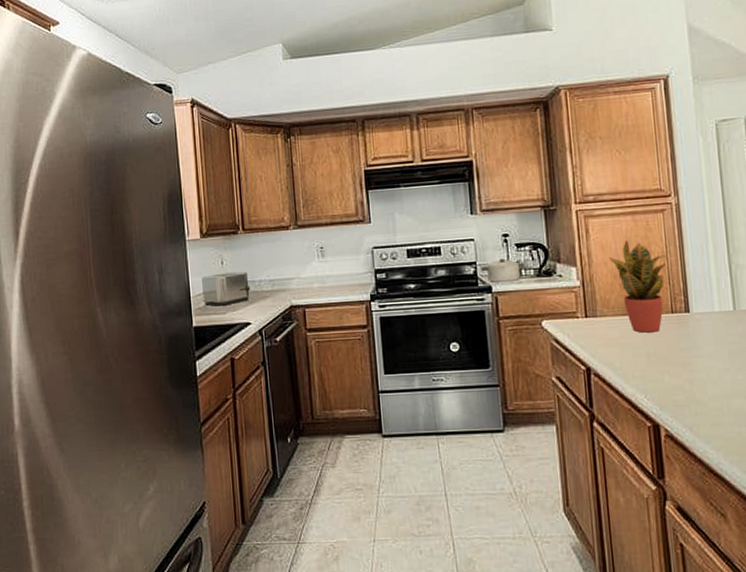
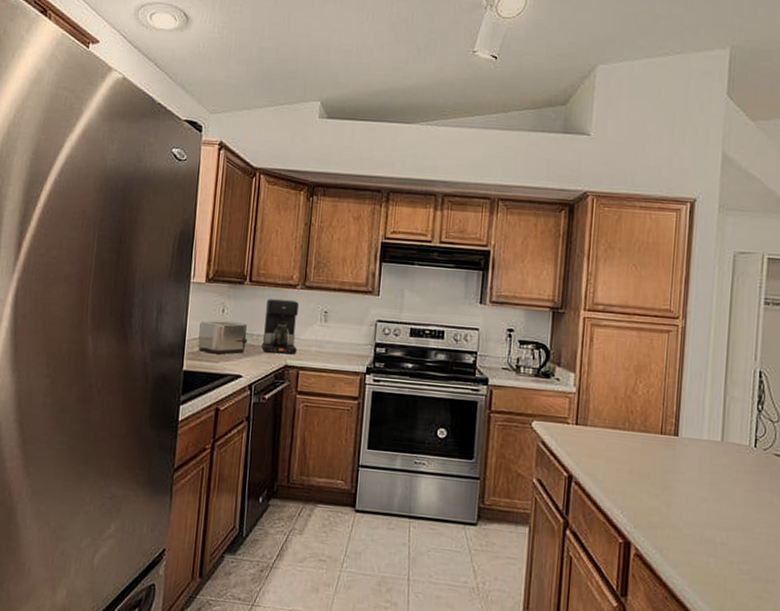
coffee maker: none [263,242,300,296] -> present [261,299,299,355]
cooking pot: present [481,258,526,283] -> none [481,352,526,378]
potted plant: present [609,241,670,333] -> none [609,355,667,450]

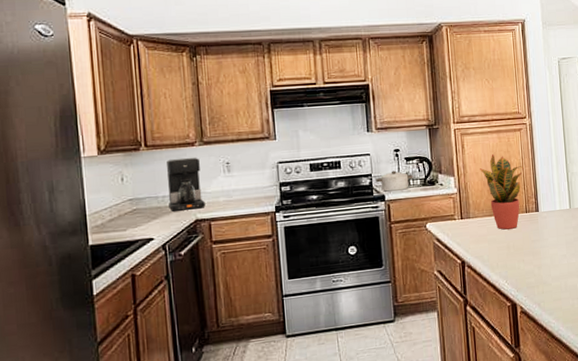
toaster: present [199,321,248,355] -> none [101,188,154,224]
cooking pot: none [481,352,526,378] -> present [376,170,413,192]
potted plant: none [609,355,667,450] -> present [480,154,525,230]

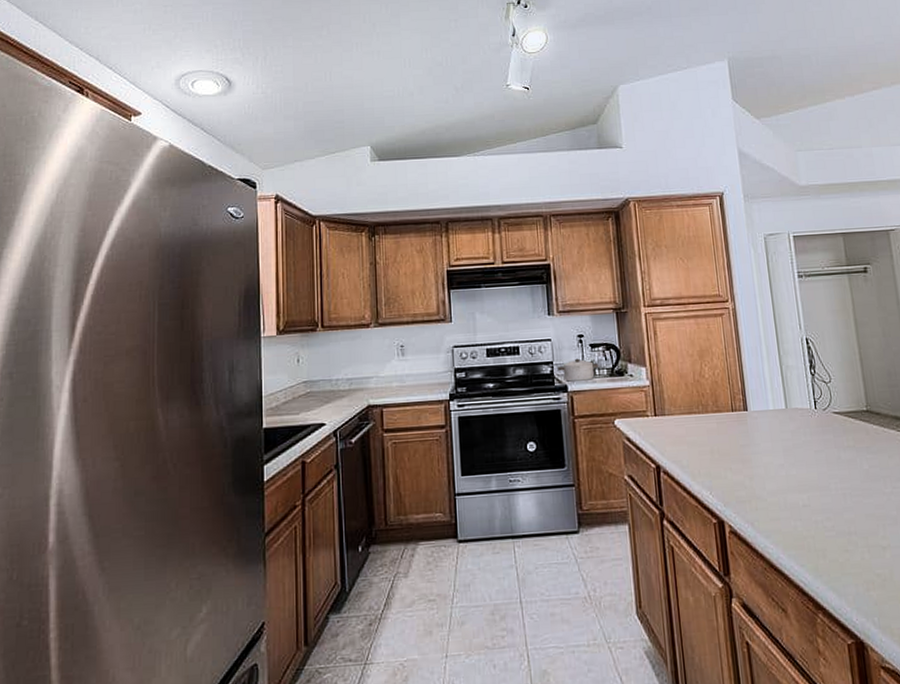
coffee maker: present [167,158,206,211] -> none [342,340,378,396]
potted plant: present [480,154,525,230] -> none [675,343,729,431]

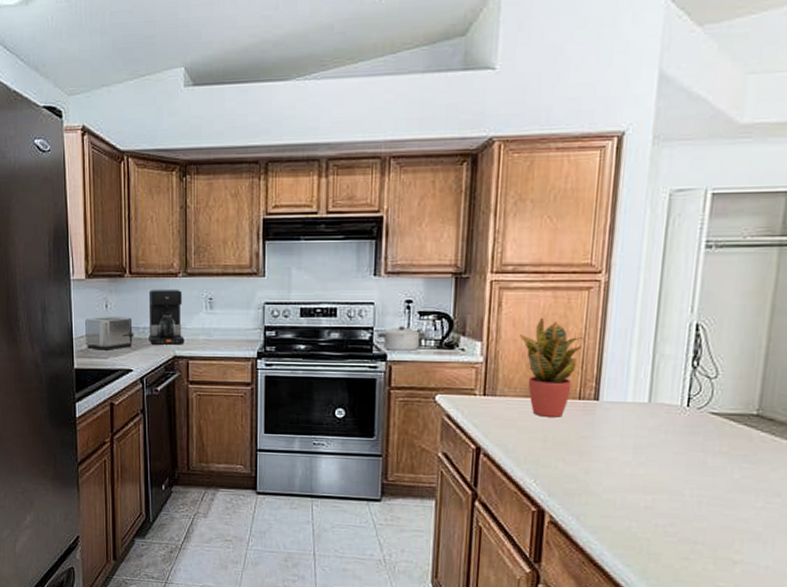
toaster: none [277,369,327,406] -> present [86,316,134,350]
coffee maker: none [342,340,378,396] -> present [149,290,185,345]
potted plant: none [675,343,729,431] -> present [520,318,587,417]

